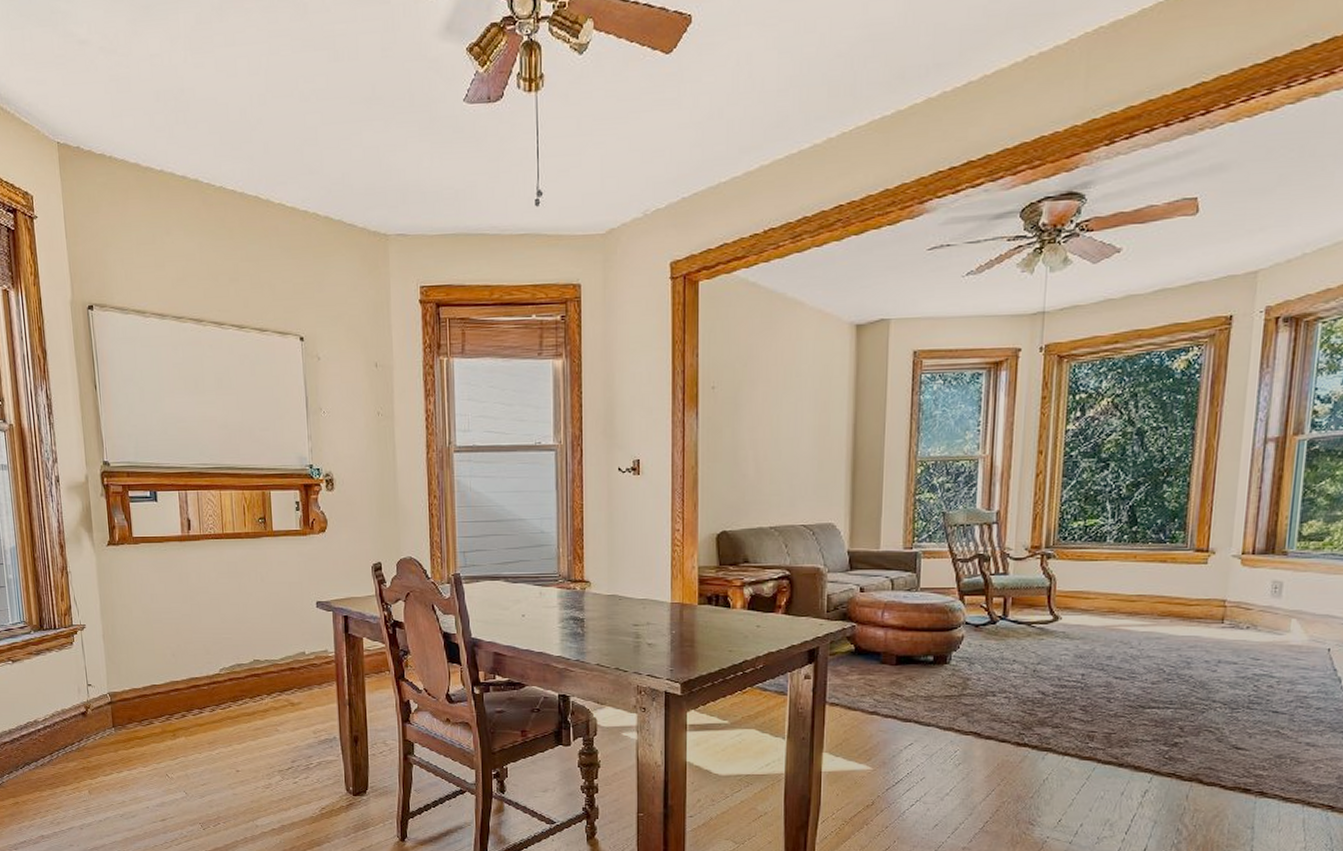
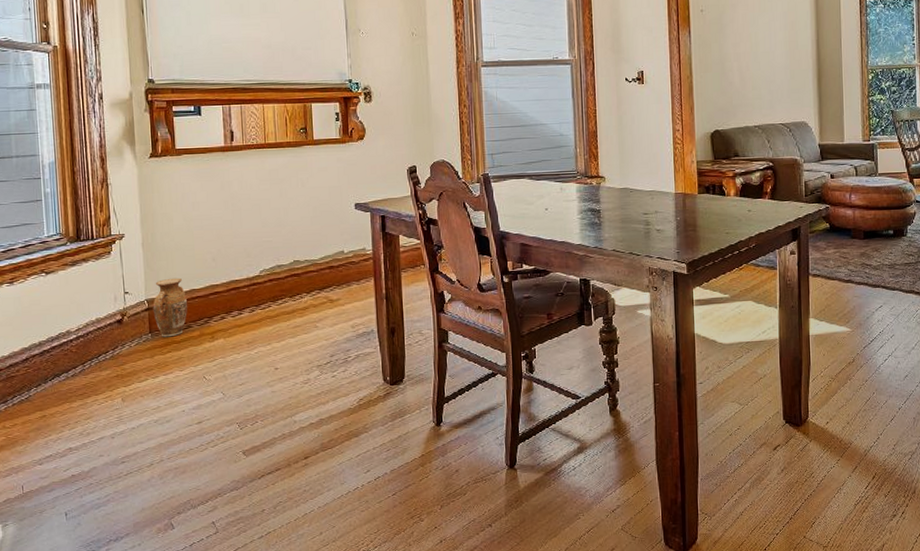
vase: none [115,672,149,732] -> present [153,277,187,337]

